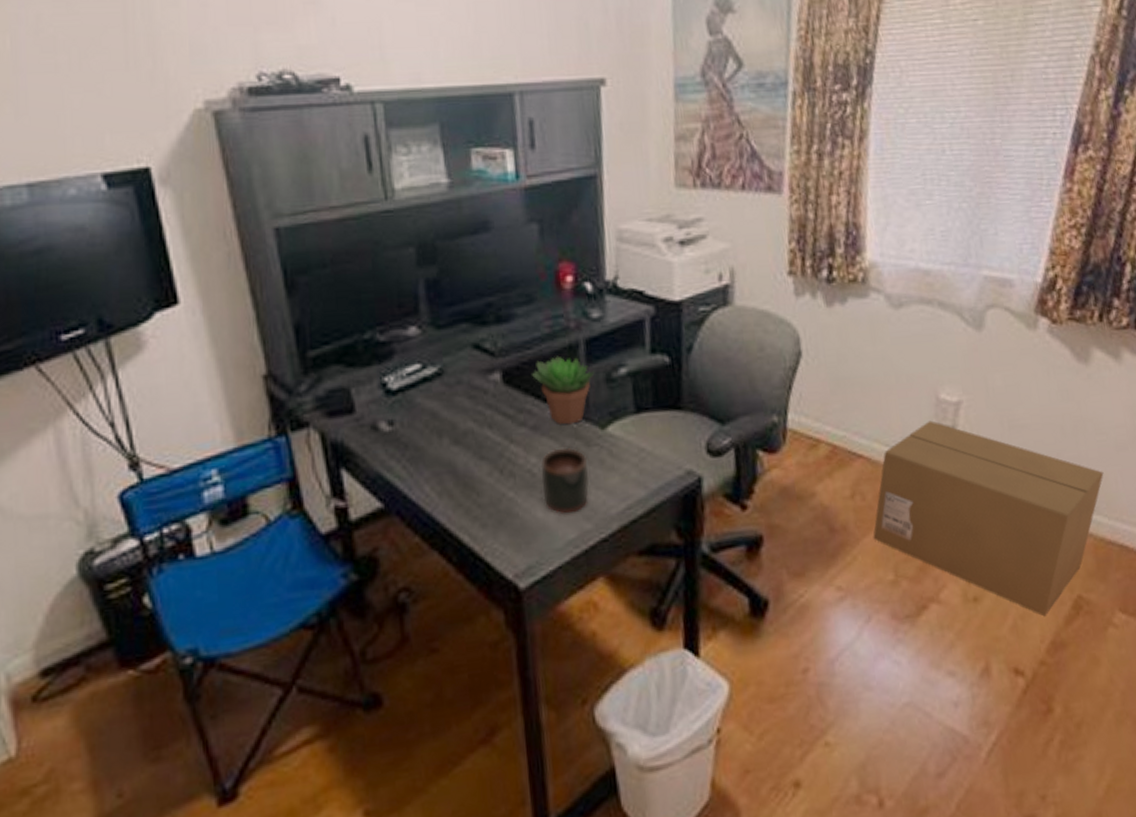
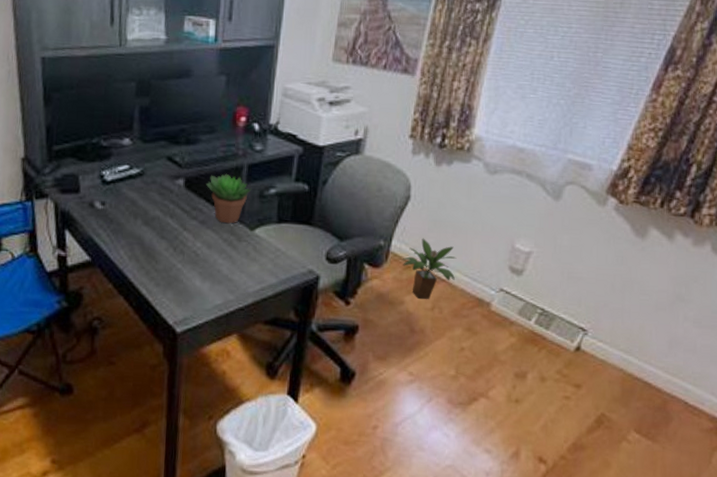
mug: present [540,447,589,515] -> none [202,239,238,287]
potted plant: none [805,404,874,486] -> present [403,238,457,299]
box: present [873,420,1104,617] -> none [443,262,641,424]

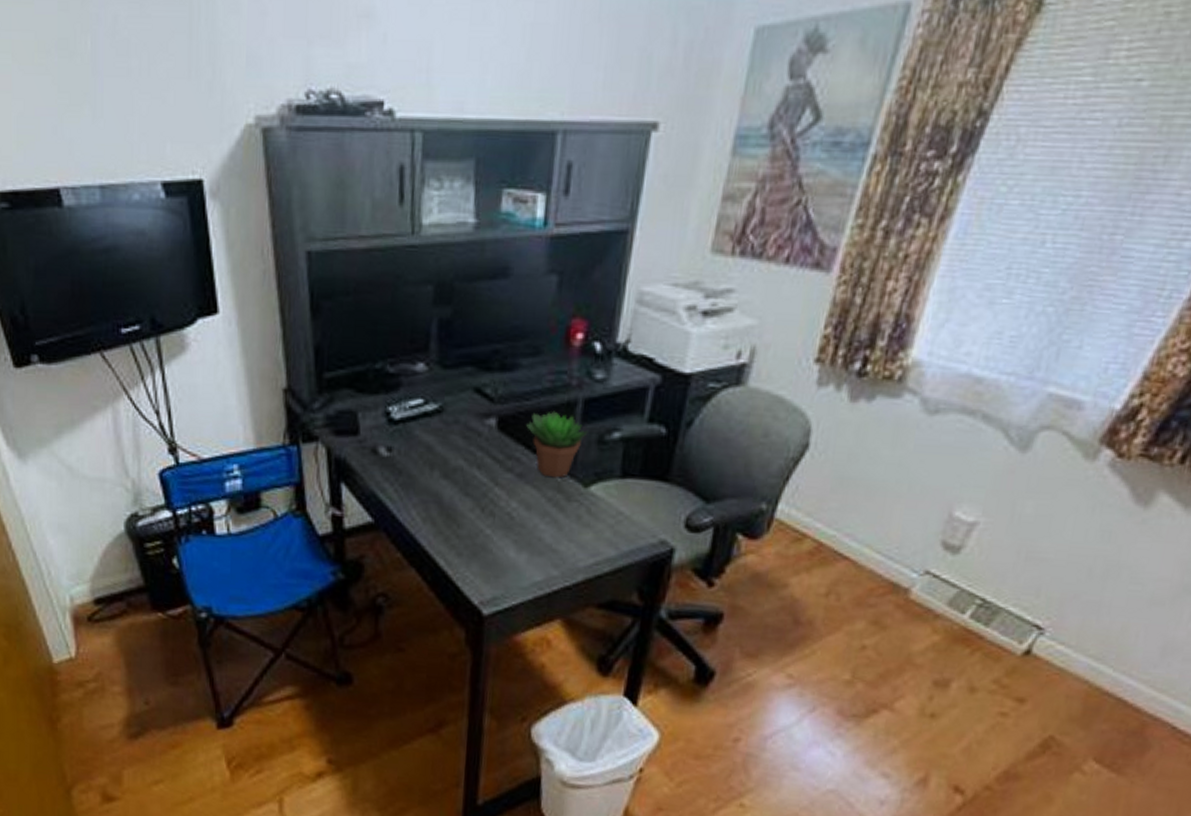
potted plant: present [403,238,457,299] -> none [790,501,868,582]

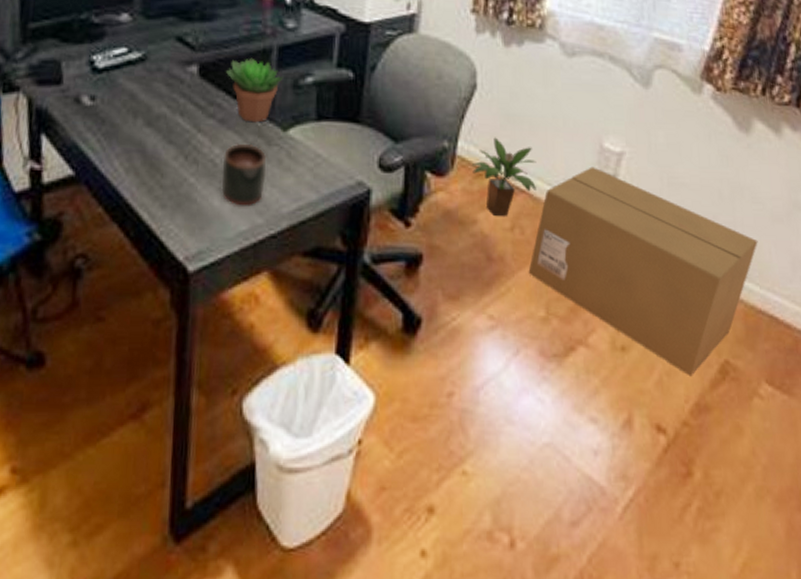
mug: none [517,497,566,559] -> present [221,143,267,207]
potted plant: none [790,501,868,582] -> present [472,137,537,216]
box: none [838,536,1125,747] -> present [528,166,758,377]

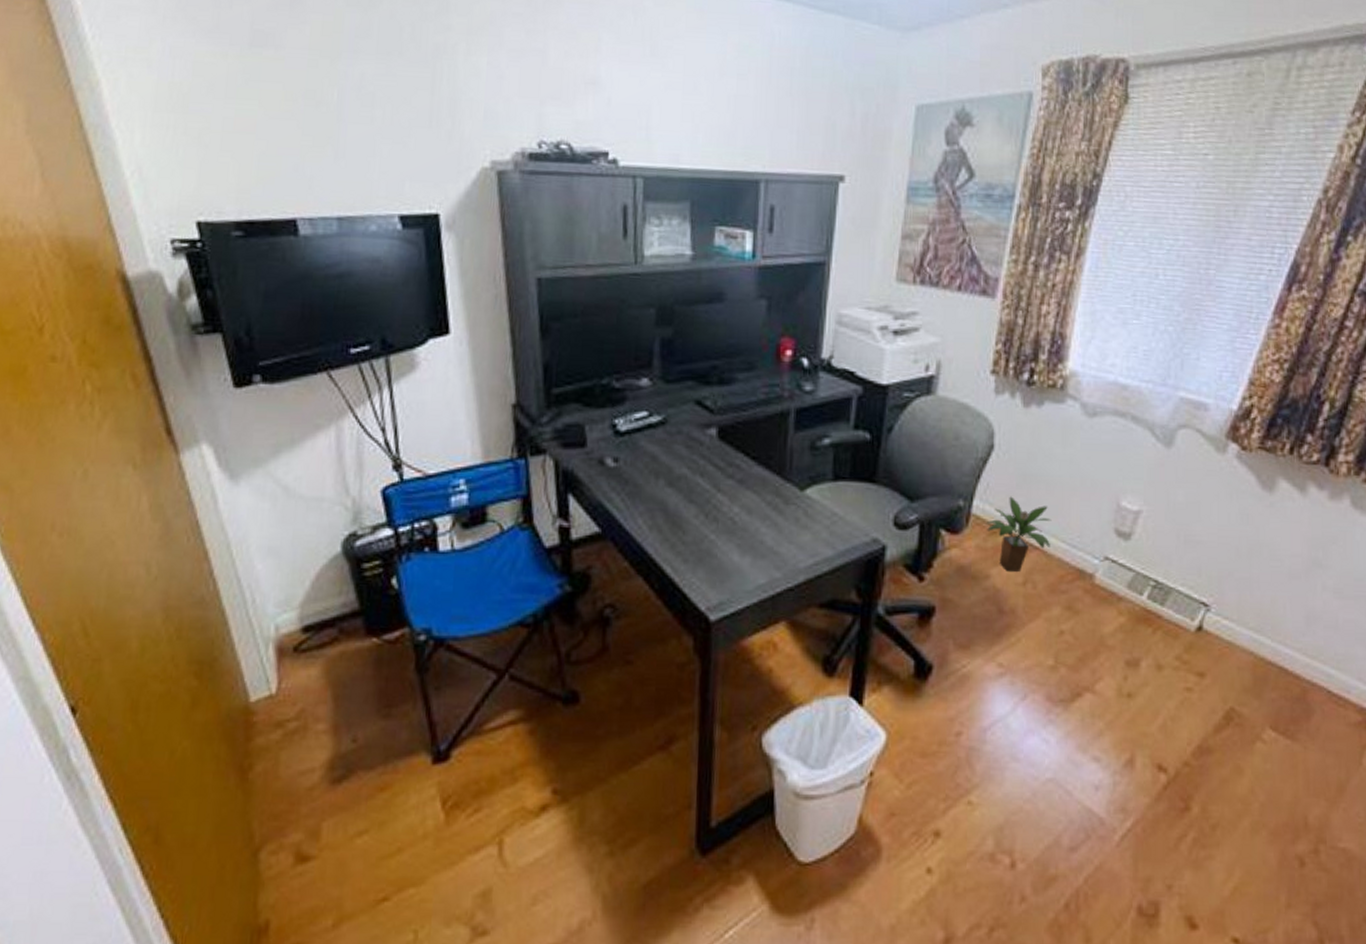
mug: present [221,143,267,207] -> none [740,502,785,562]
succulent plant: present [226,57,284,123] -> none [745,420,801,483]
box: present [528,166,758,377] -> none [1039,524,1273,722]

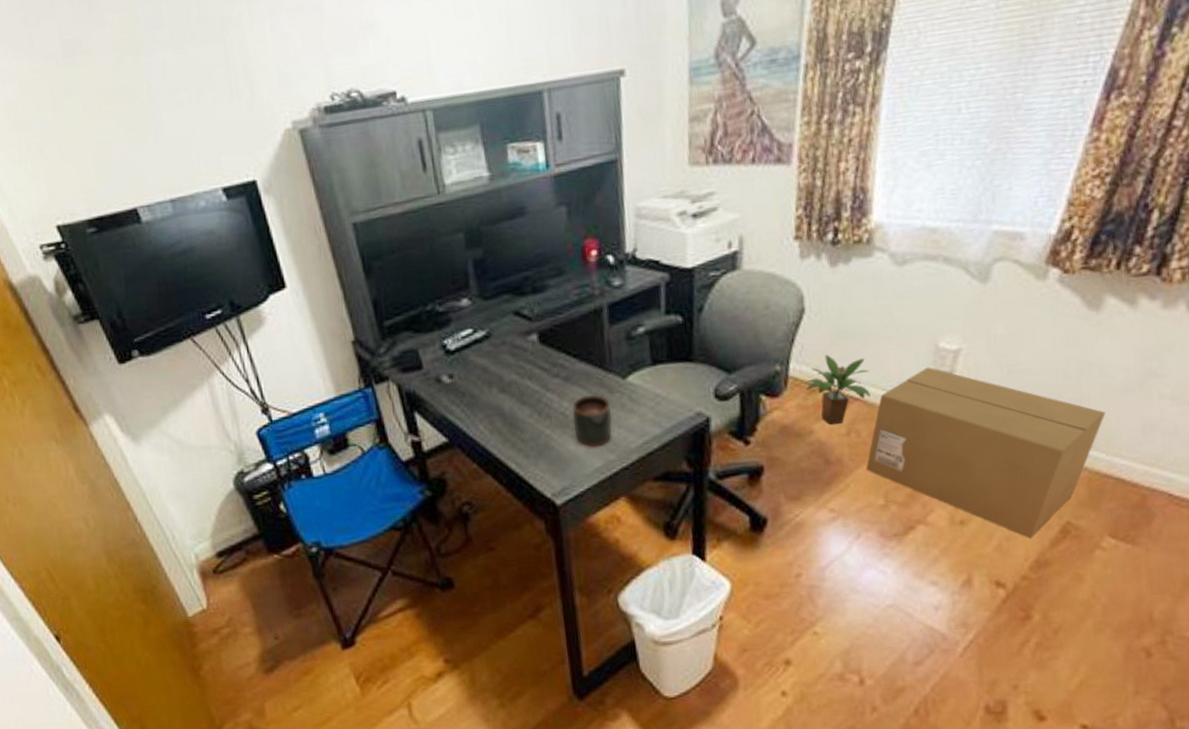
mug: none [740,502,785,562] -> present [571,394,612,448]
box: none [1039,524,1273,722] -> present [866,367,1106,539]

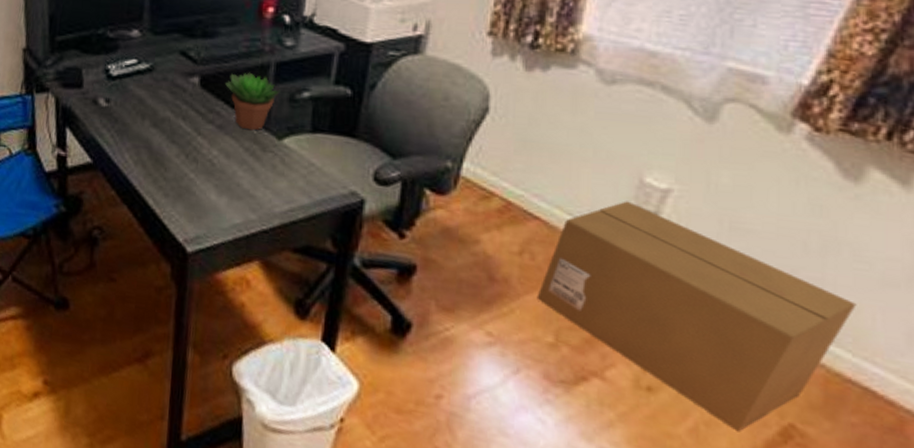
succulent plant: none [563,319,617,376] -> present [225,72,280,131]
mug: present [571,394,612,448] -> none [218,147,262,204]
potted plant: present [805,354,870,425] -> none [478,161,556,240]

